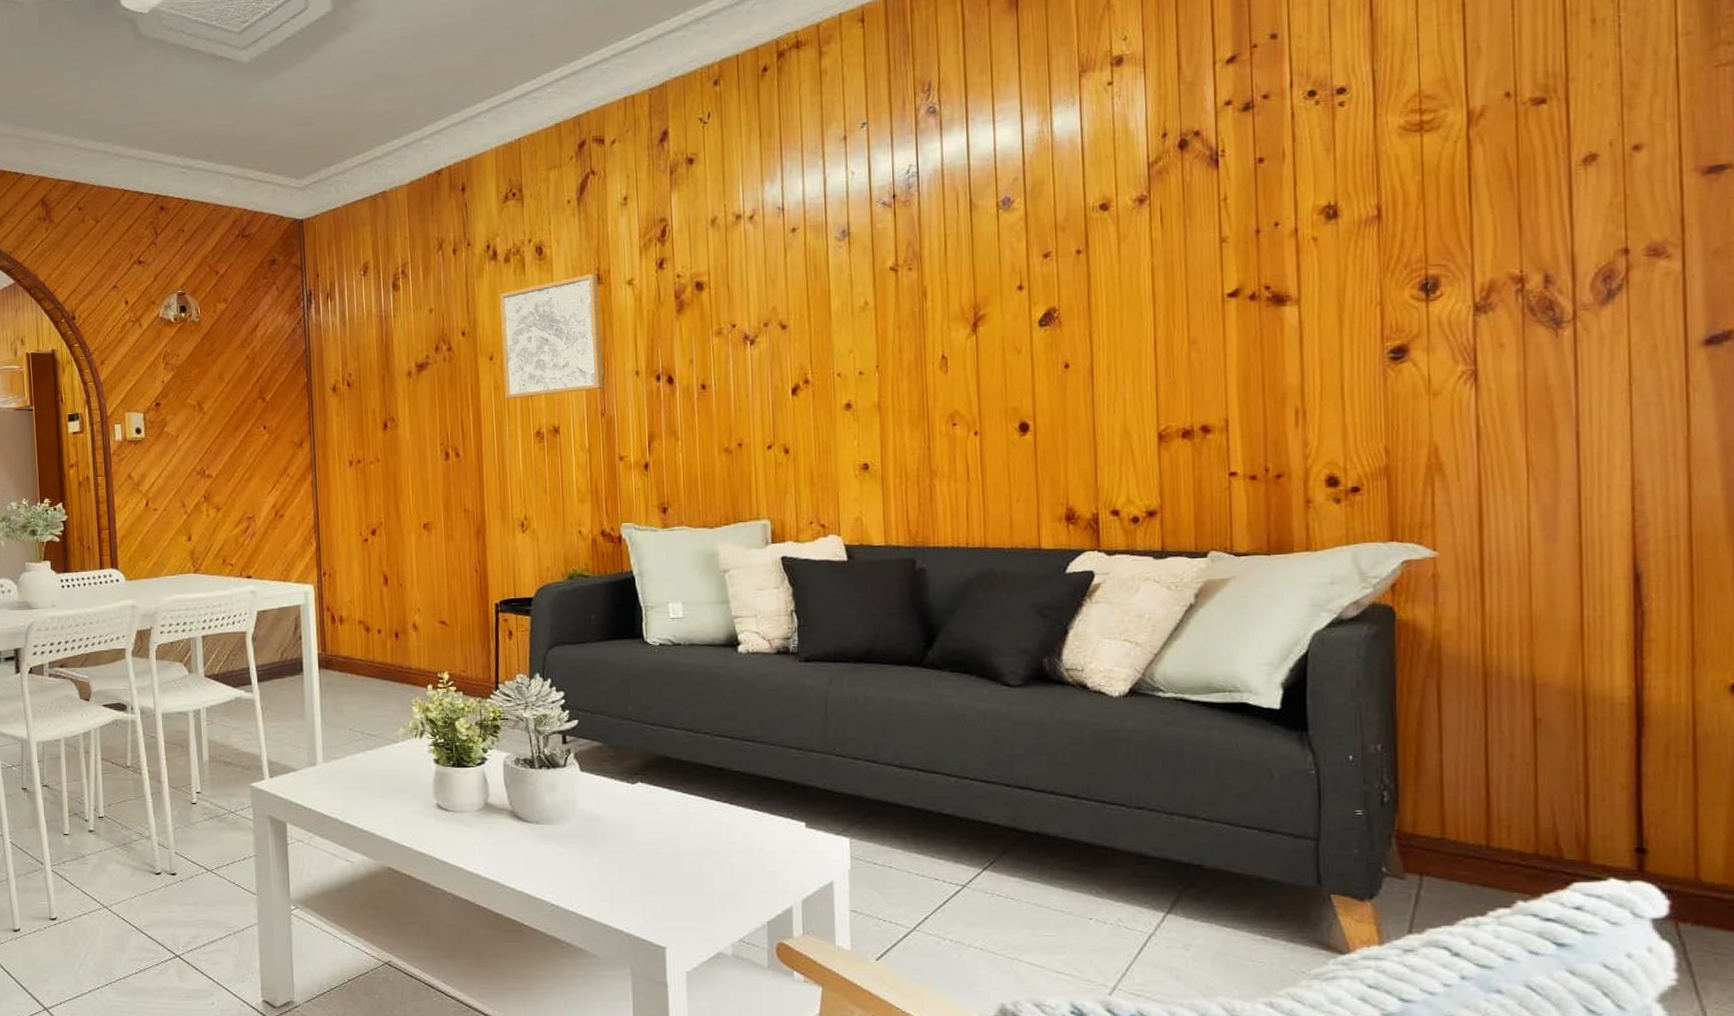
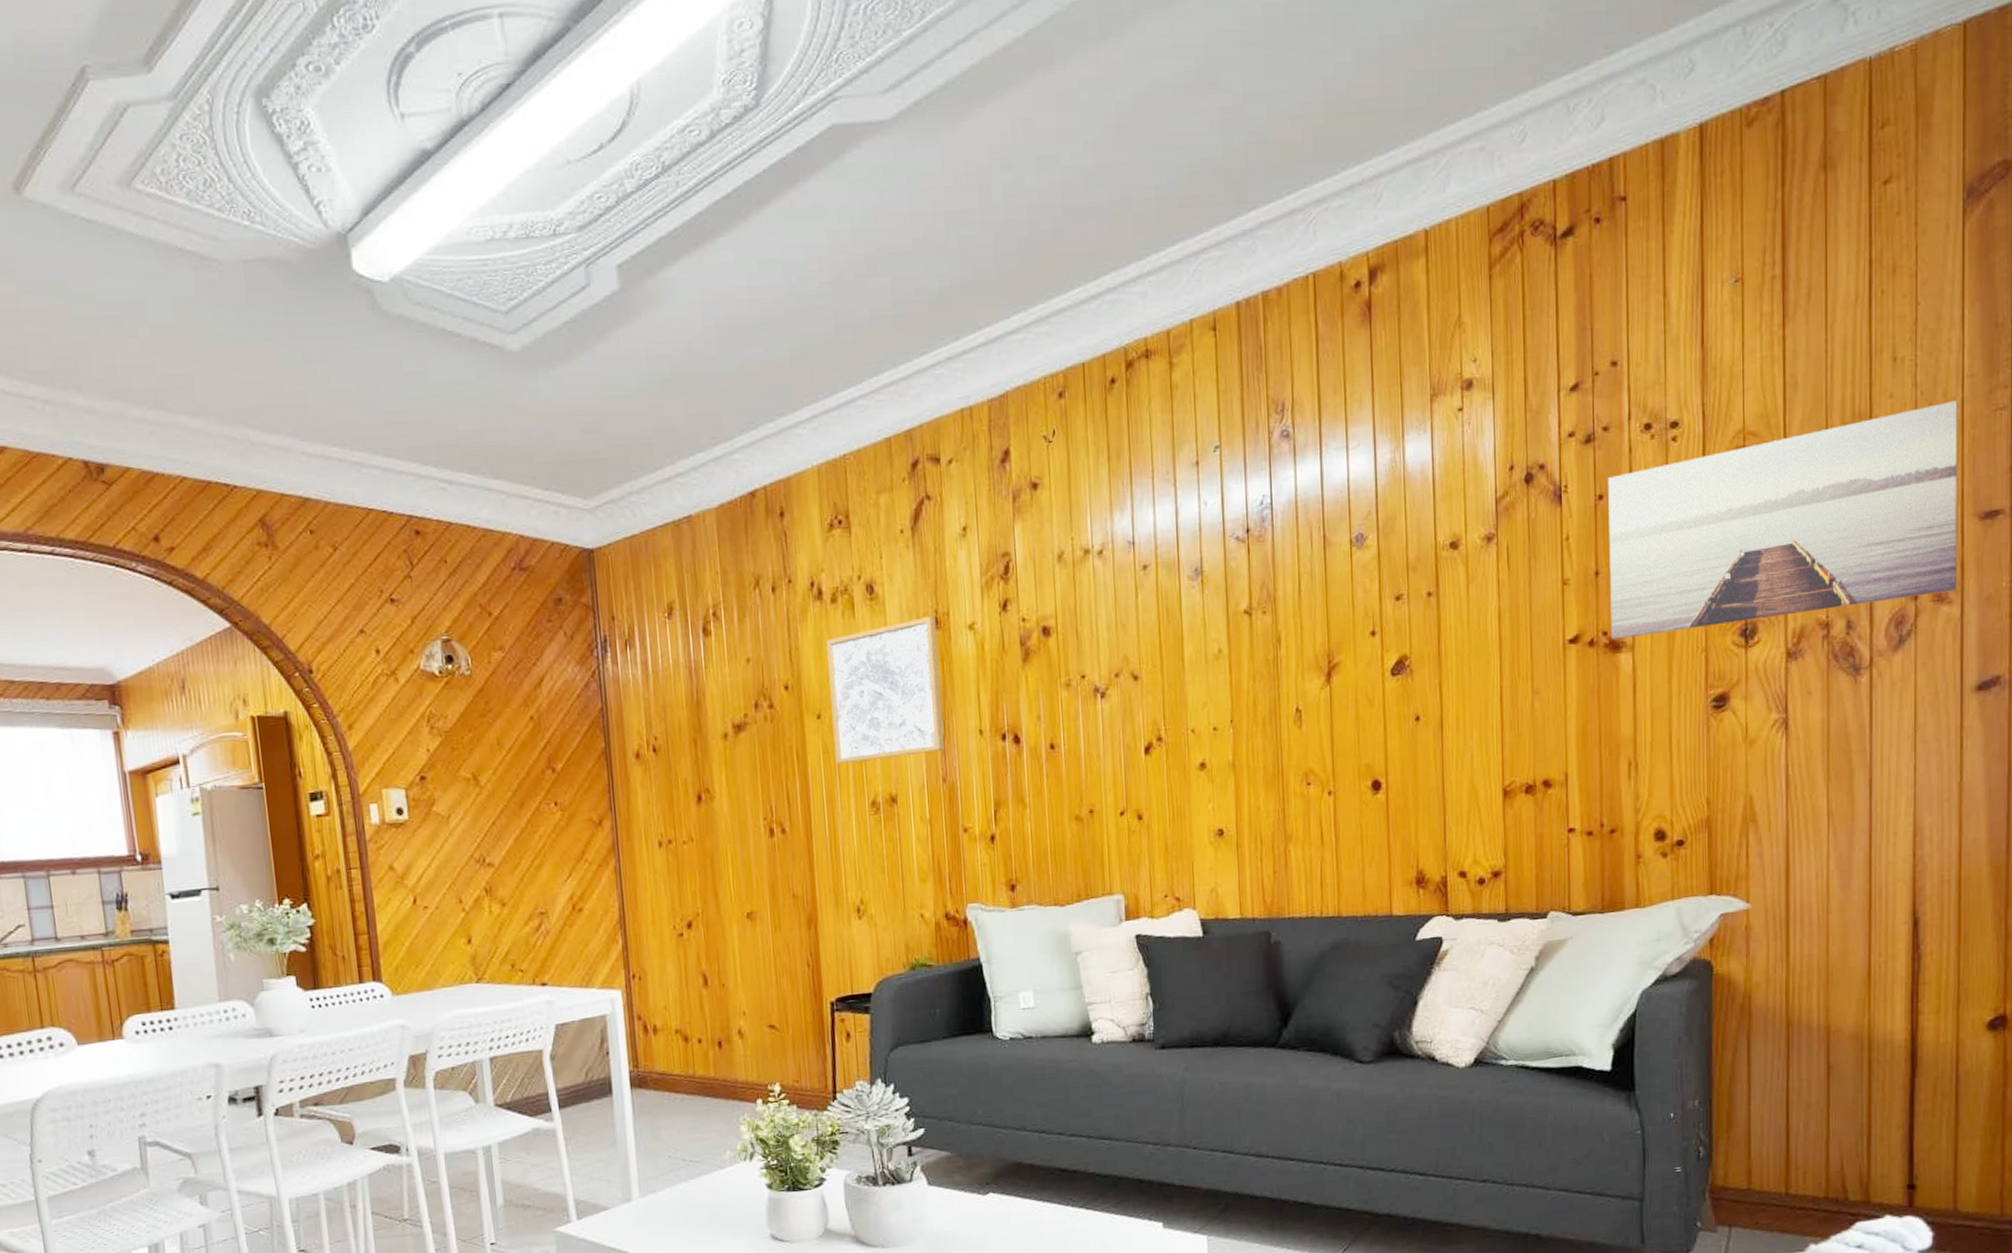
wall art: none [1269,58,1676,294] -> present [1608,401,1958,640]

